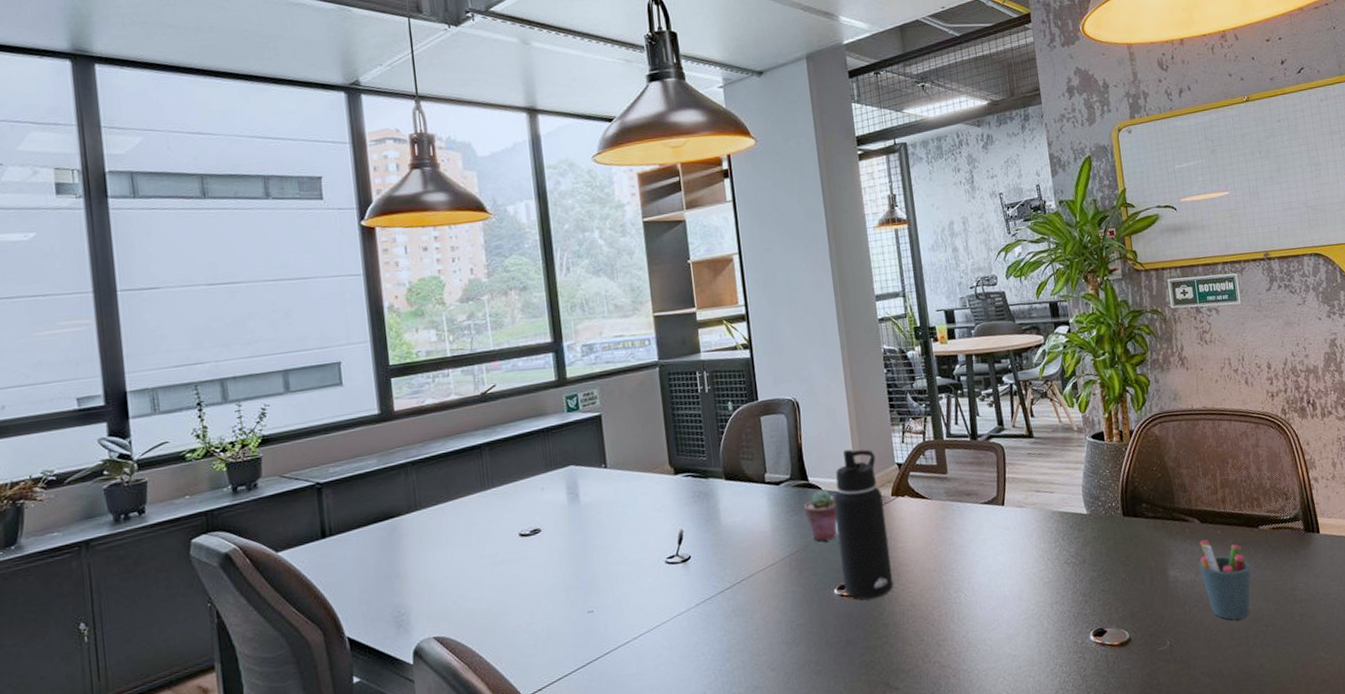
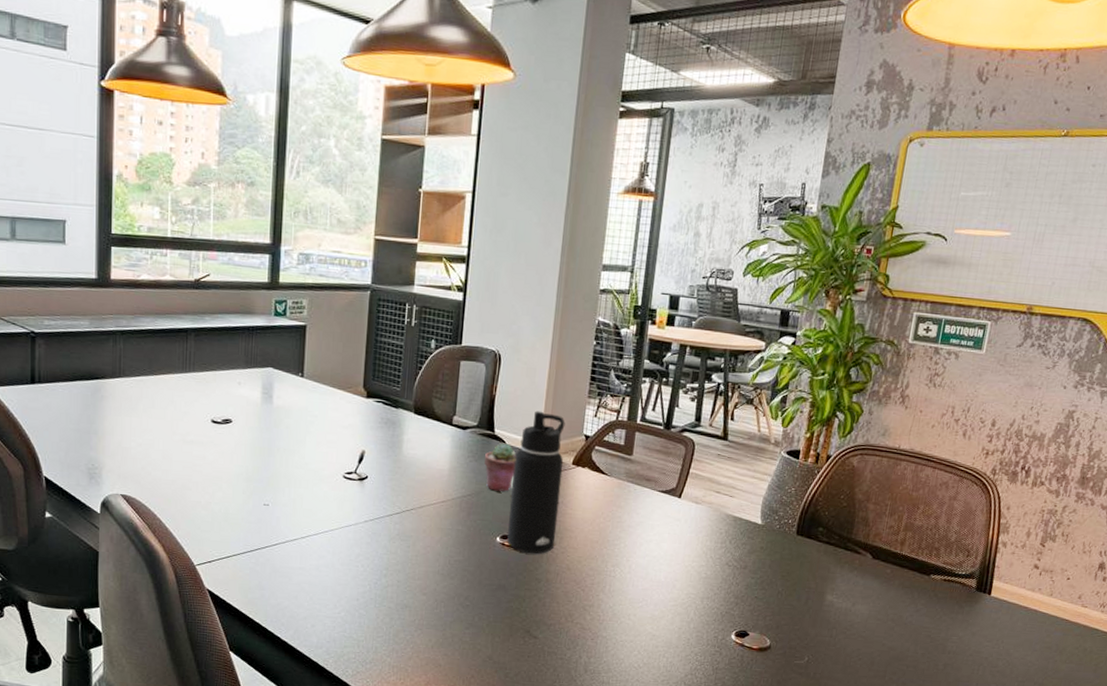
pen holder: present [1198,539,1251,620] -> none [857,574,910,655]

